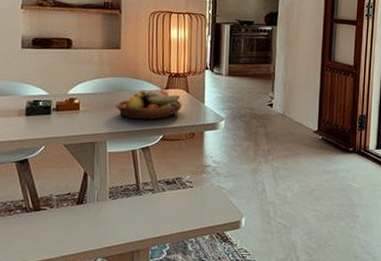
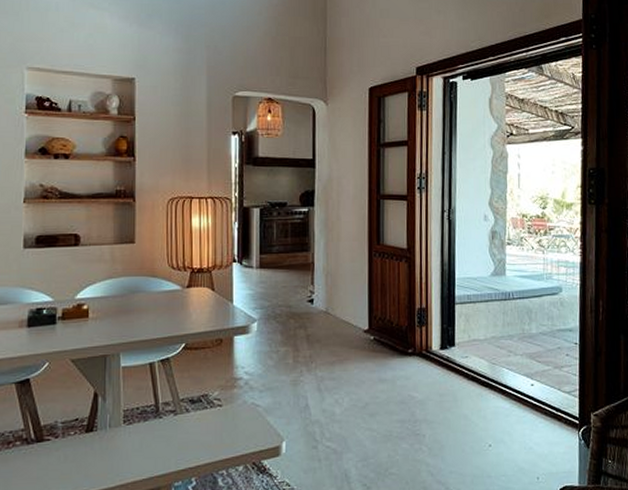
fruit bowl: present [116,90,182,120] -> none [130,289,207,326]

